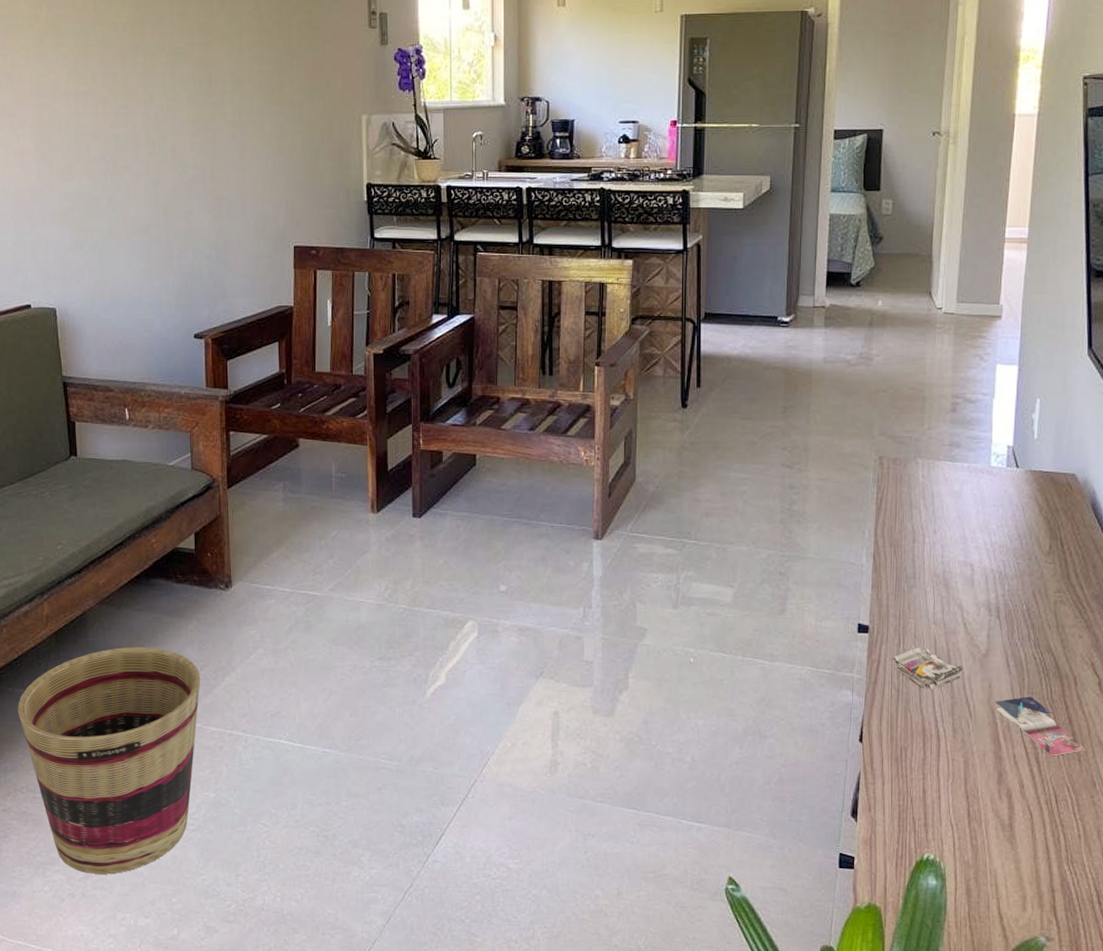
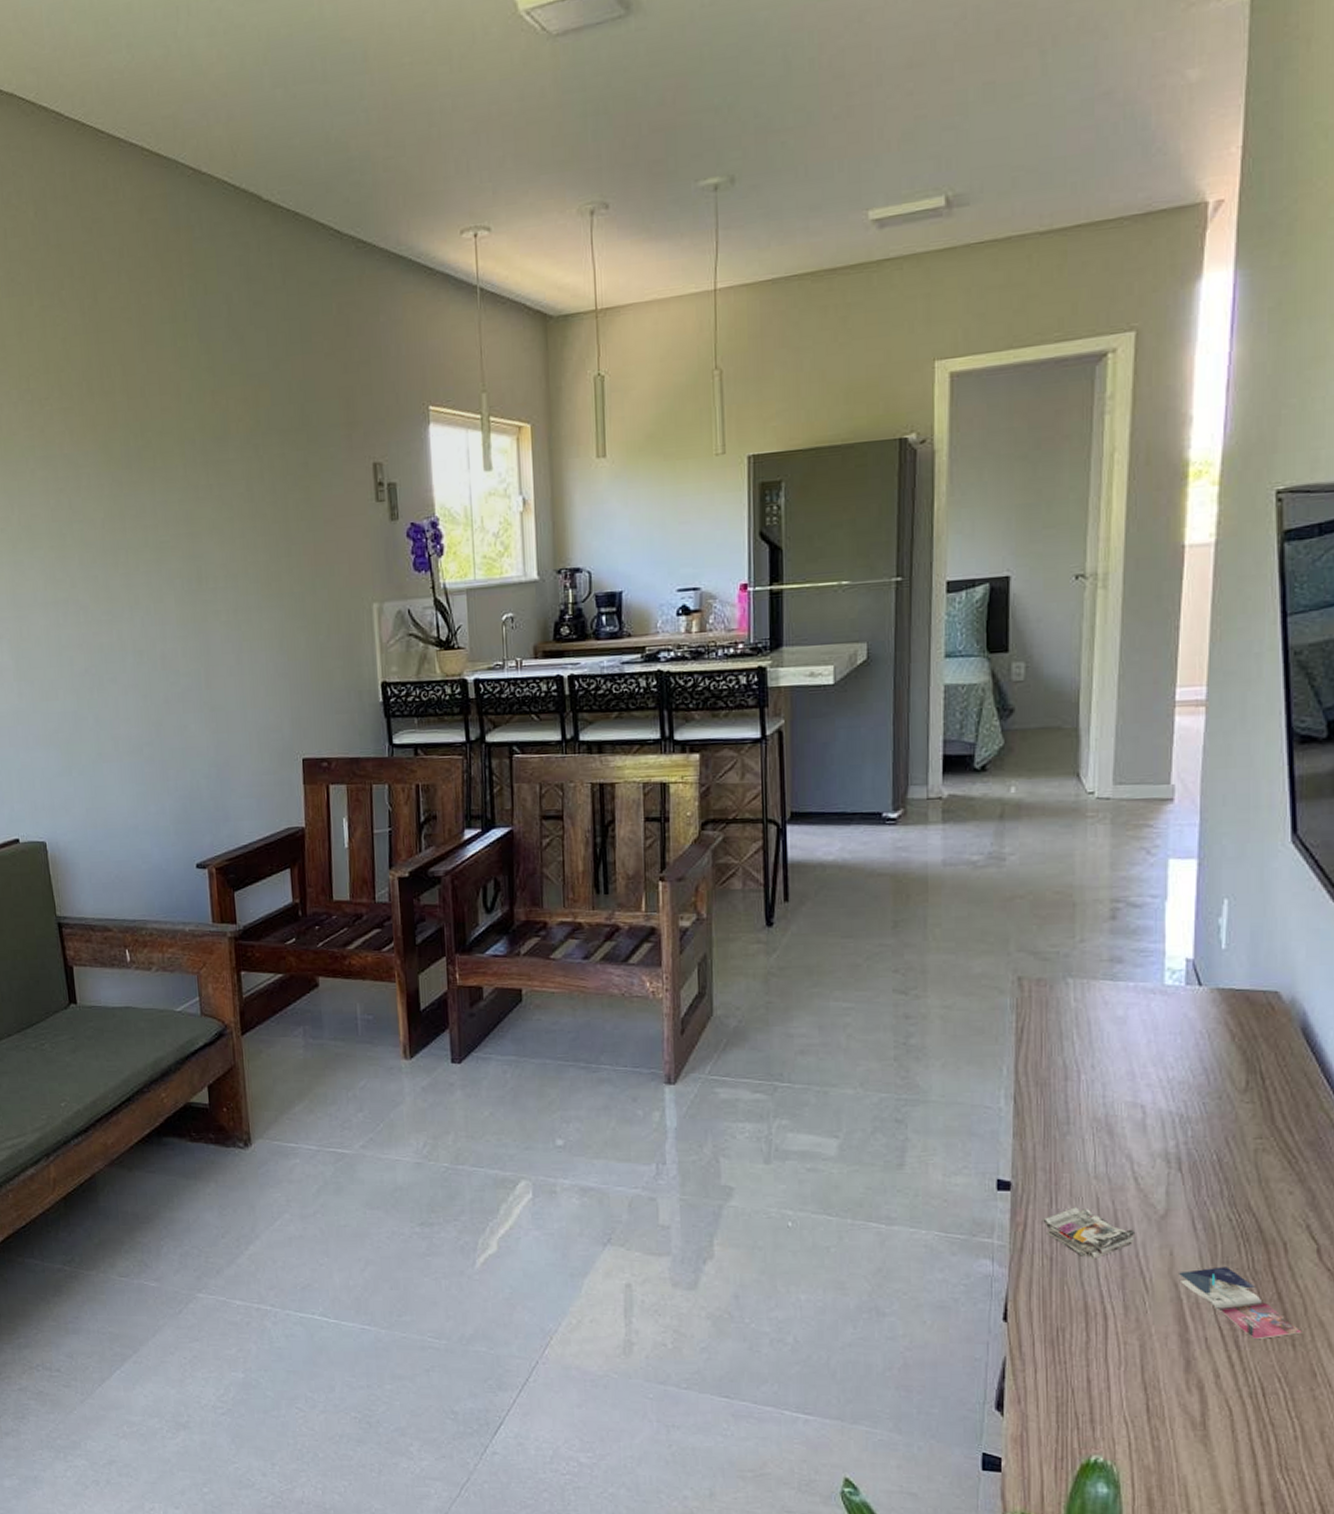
basket: present [18,646,201,874] -> none [28,1212,223,1460]

